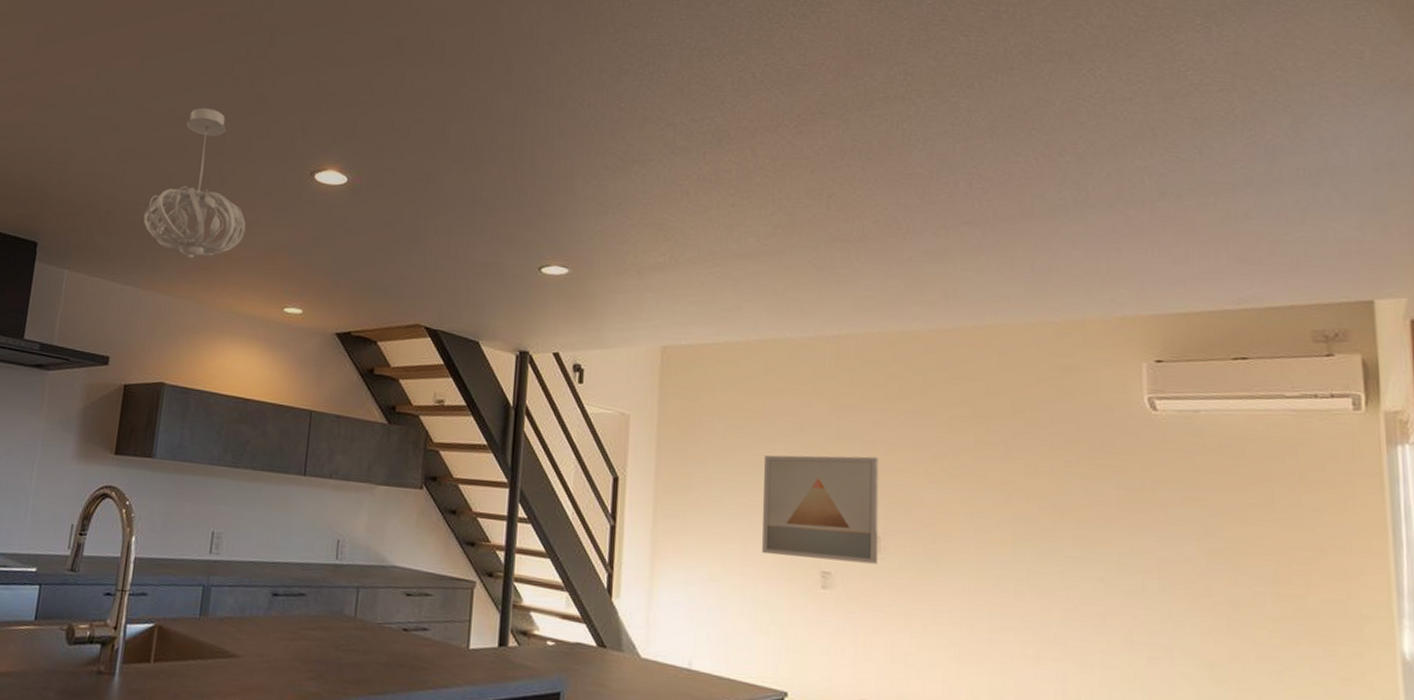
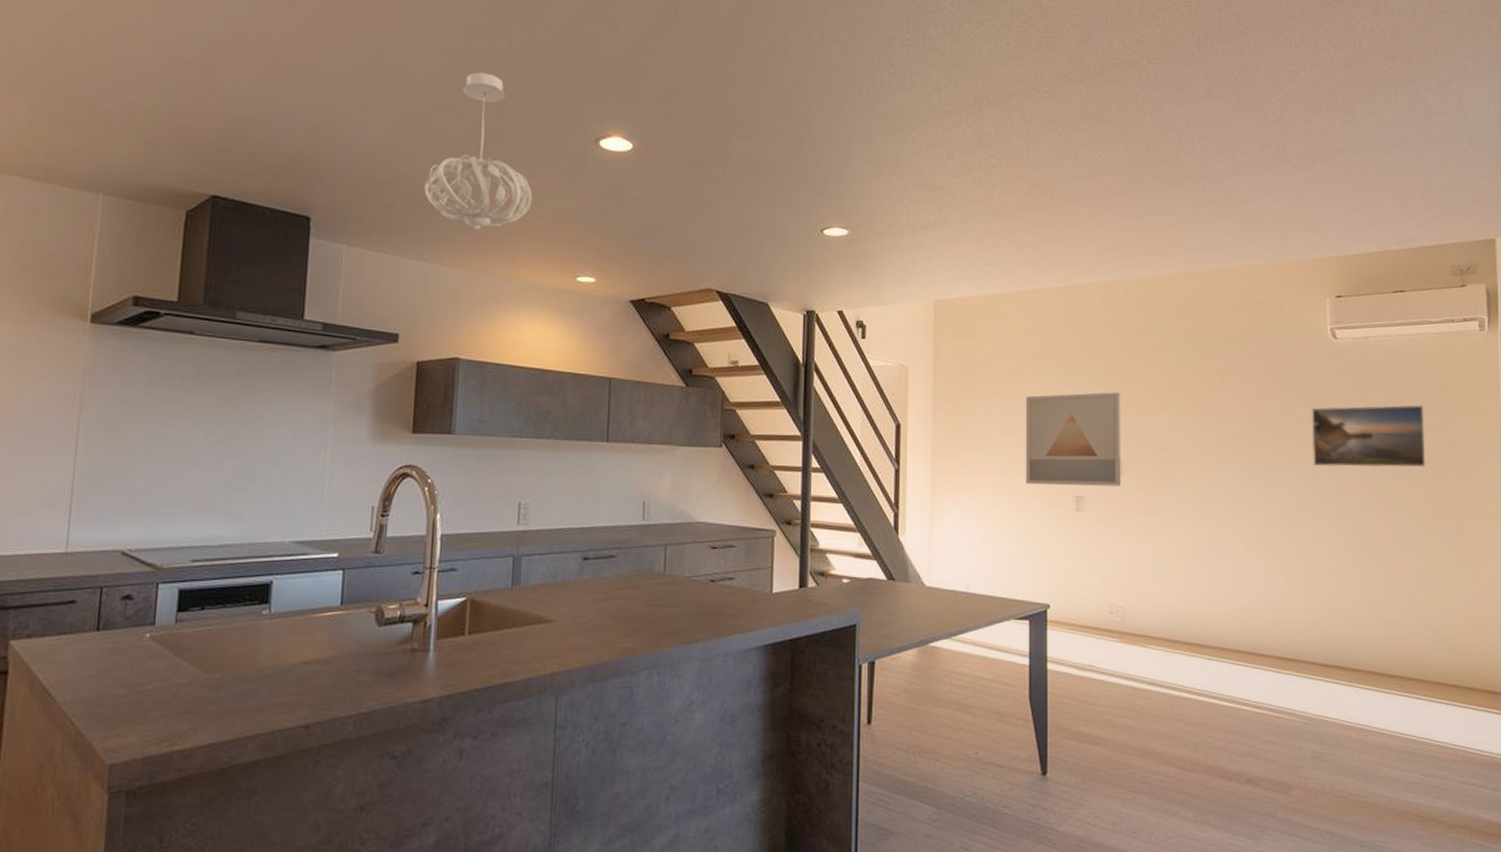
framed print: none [1122,490,1279,572] -> present [1311,404,1425,468]

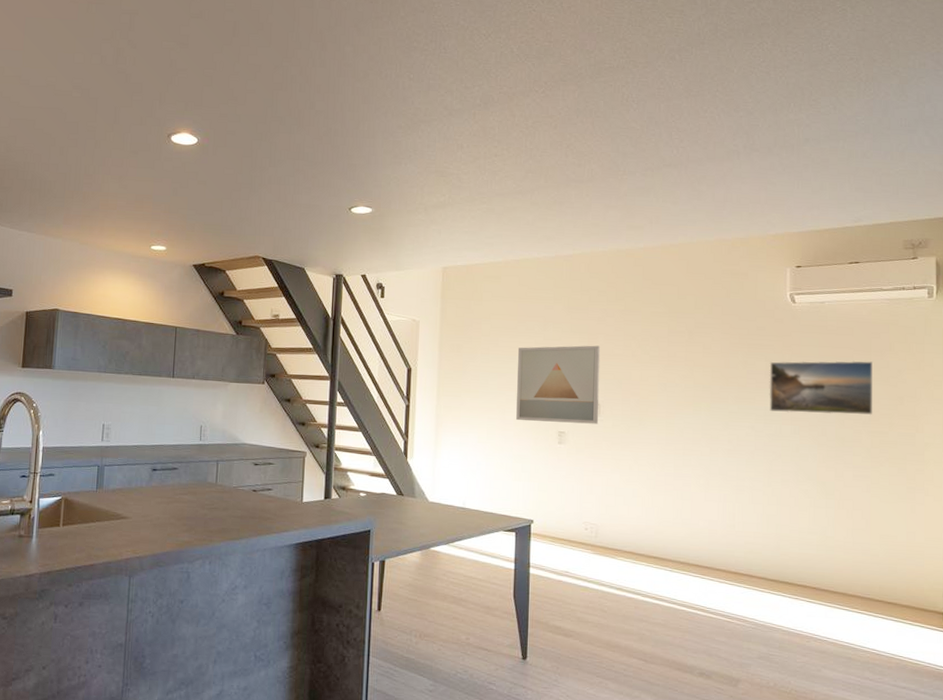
pendant light: present [424,72,533,230] -> none [33,82,118,208]

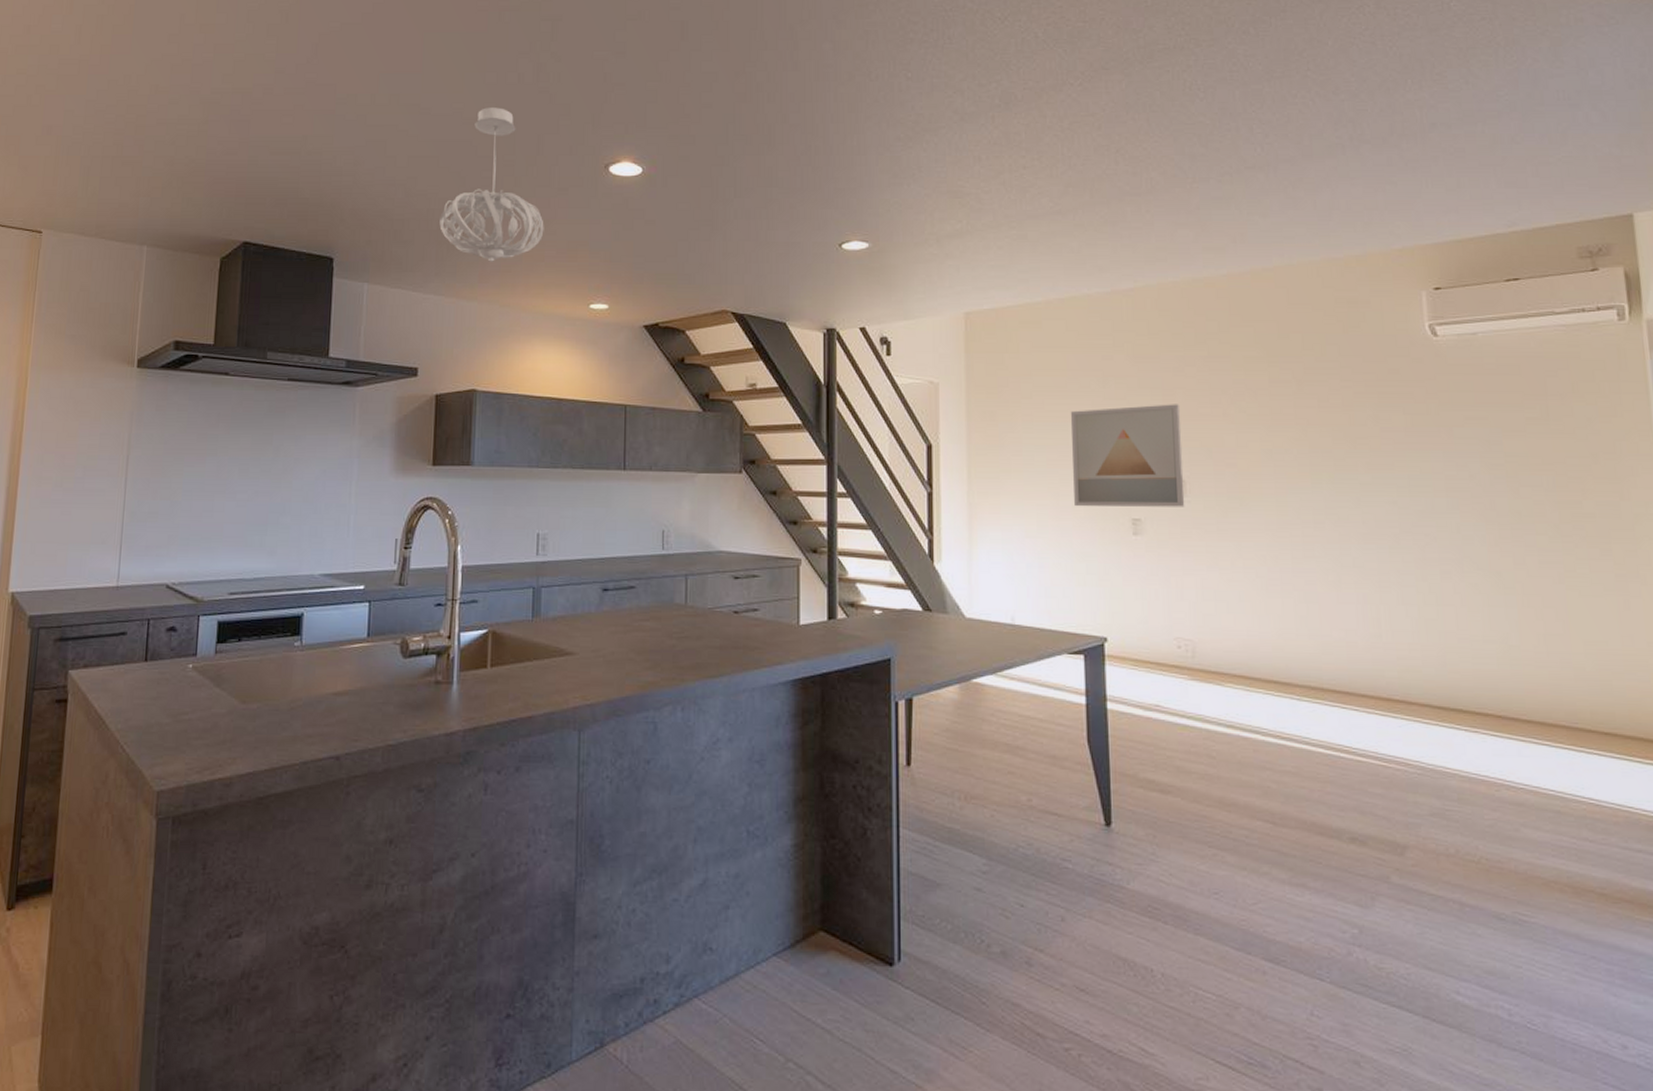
pendant light: none [33,82,118,208] -> present [439,107,544,262]
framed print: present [769,360,872,416] -> none [1409,408,1557,481]

